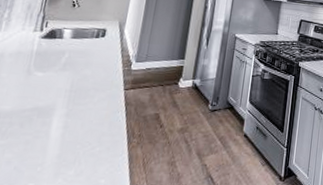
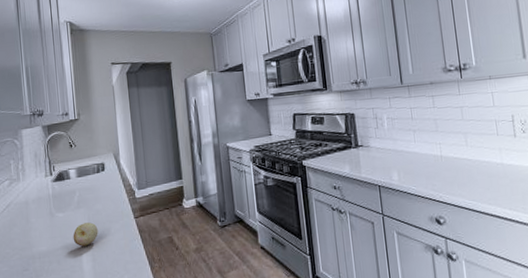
fruit: none [47,87,80,111] -> present [73,222,98,247]

